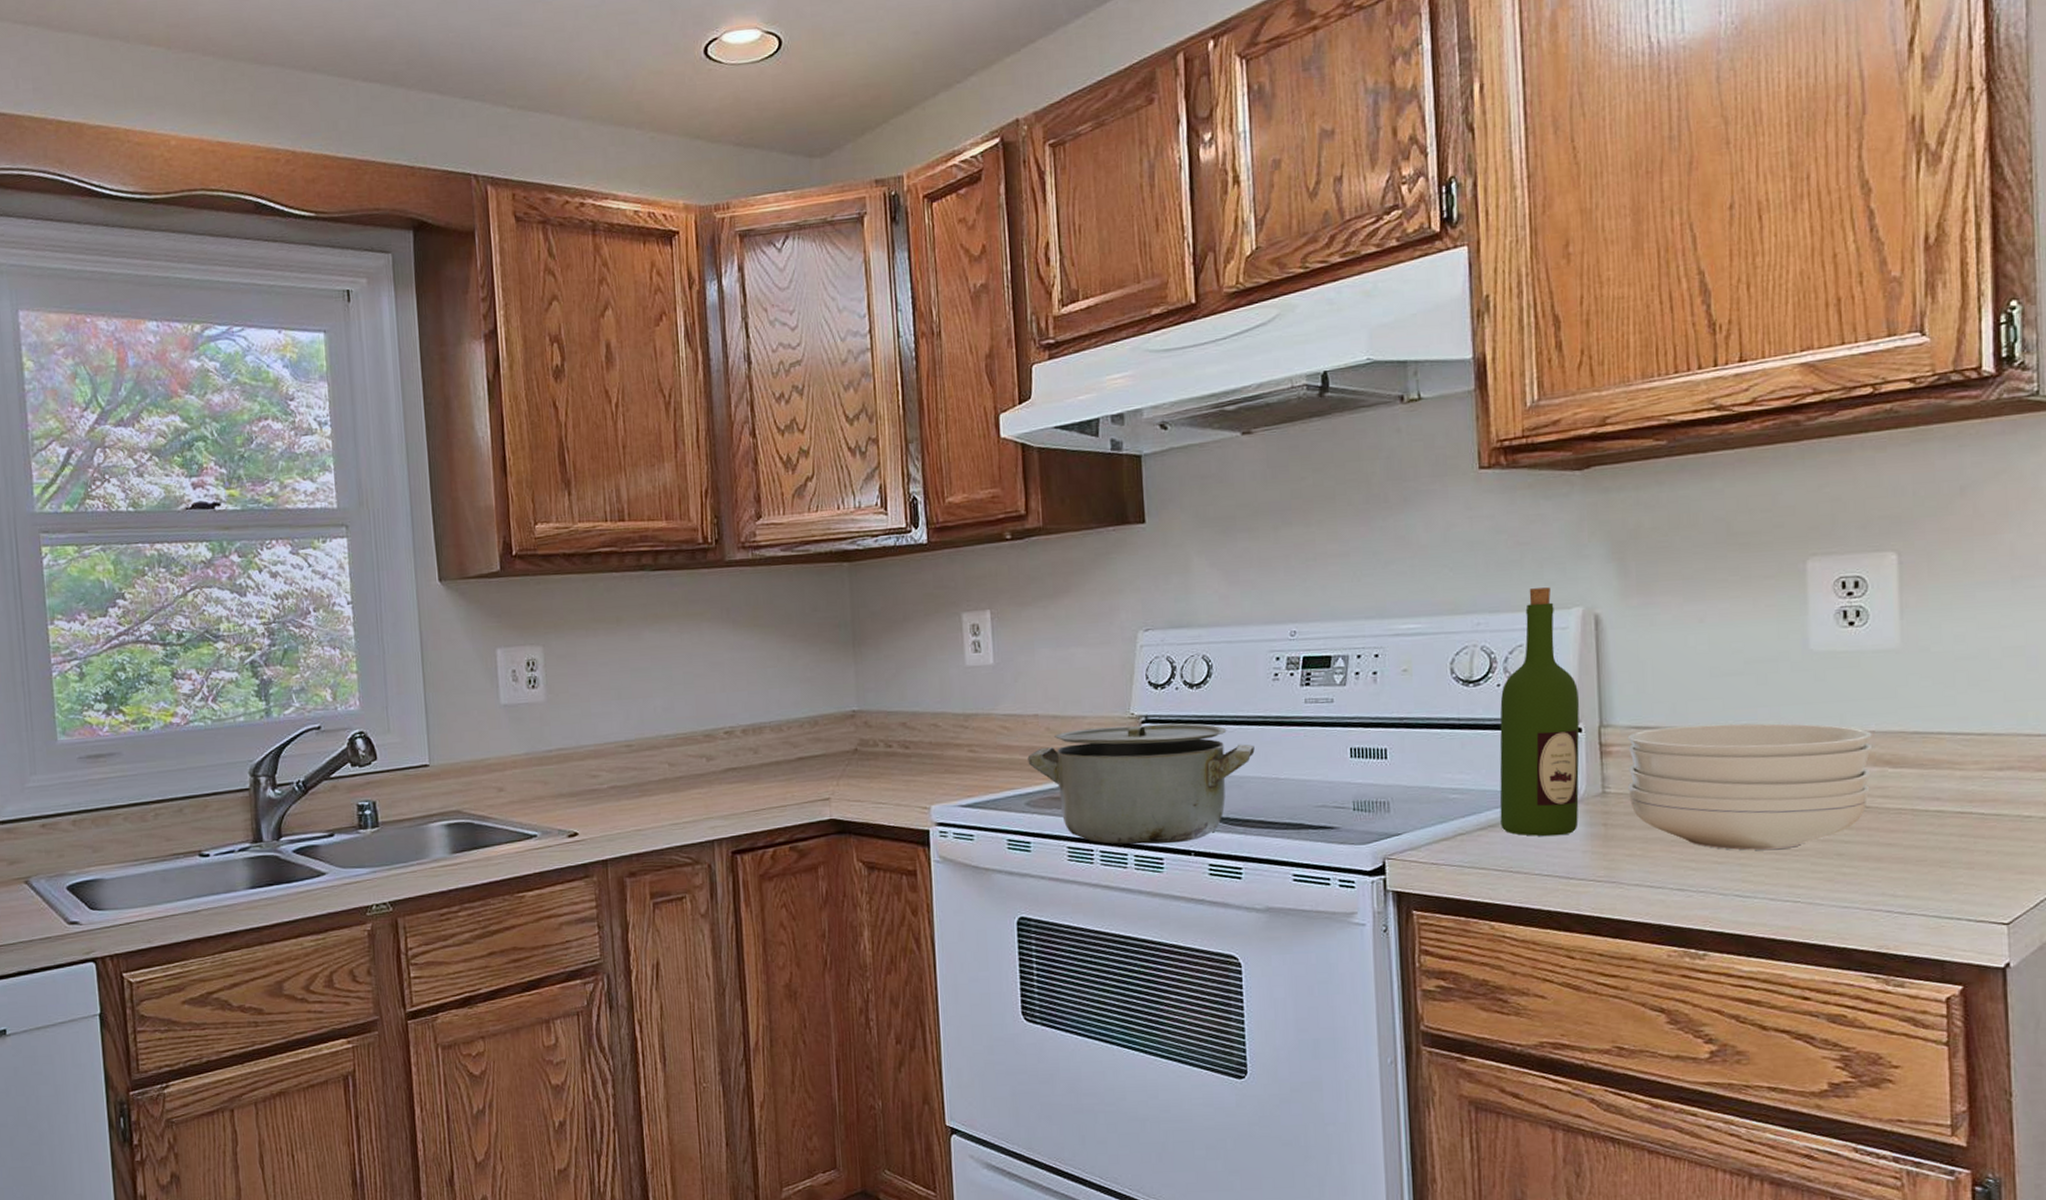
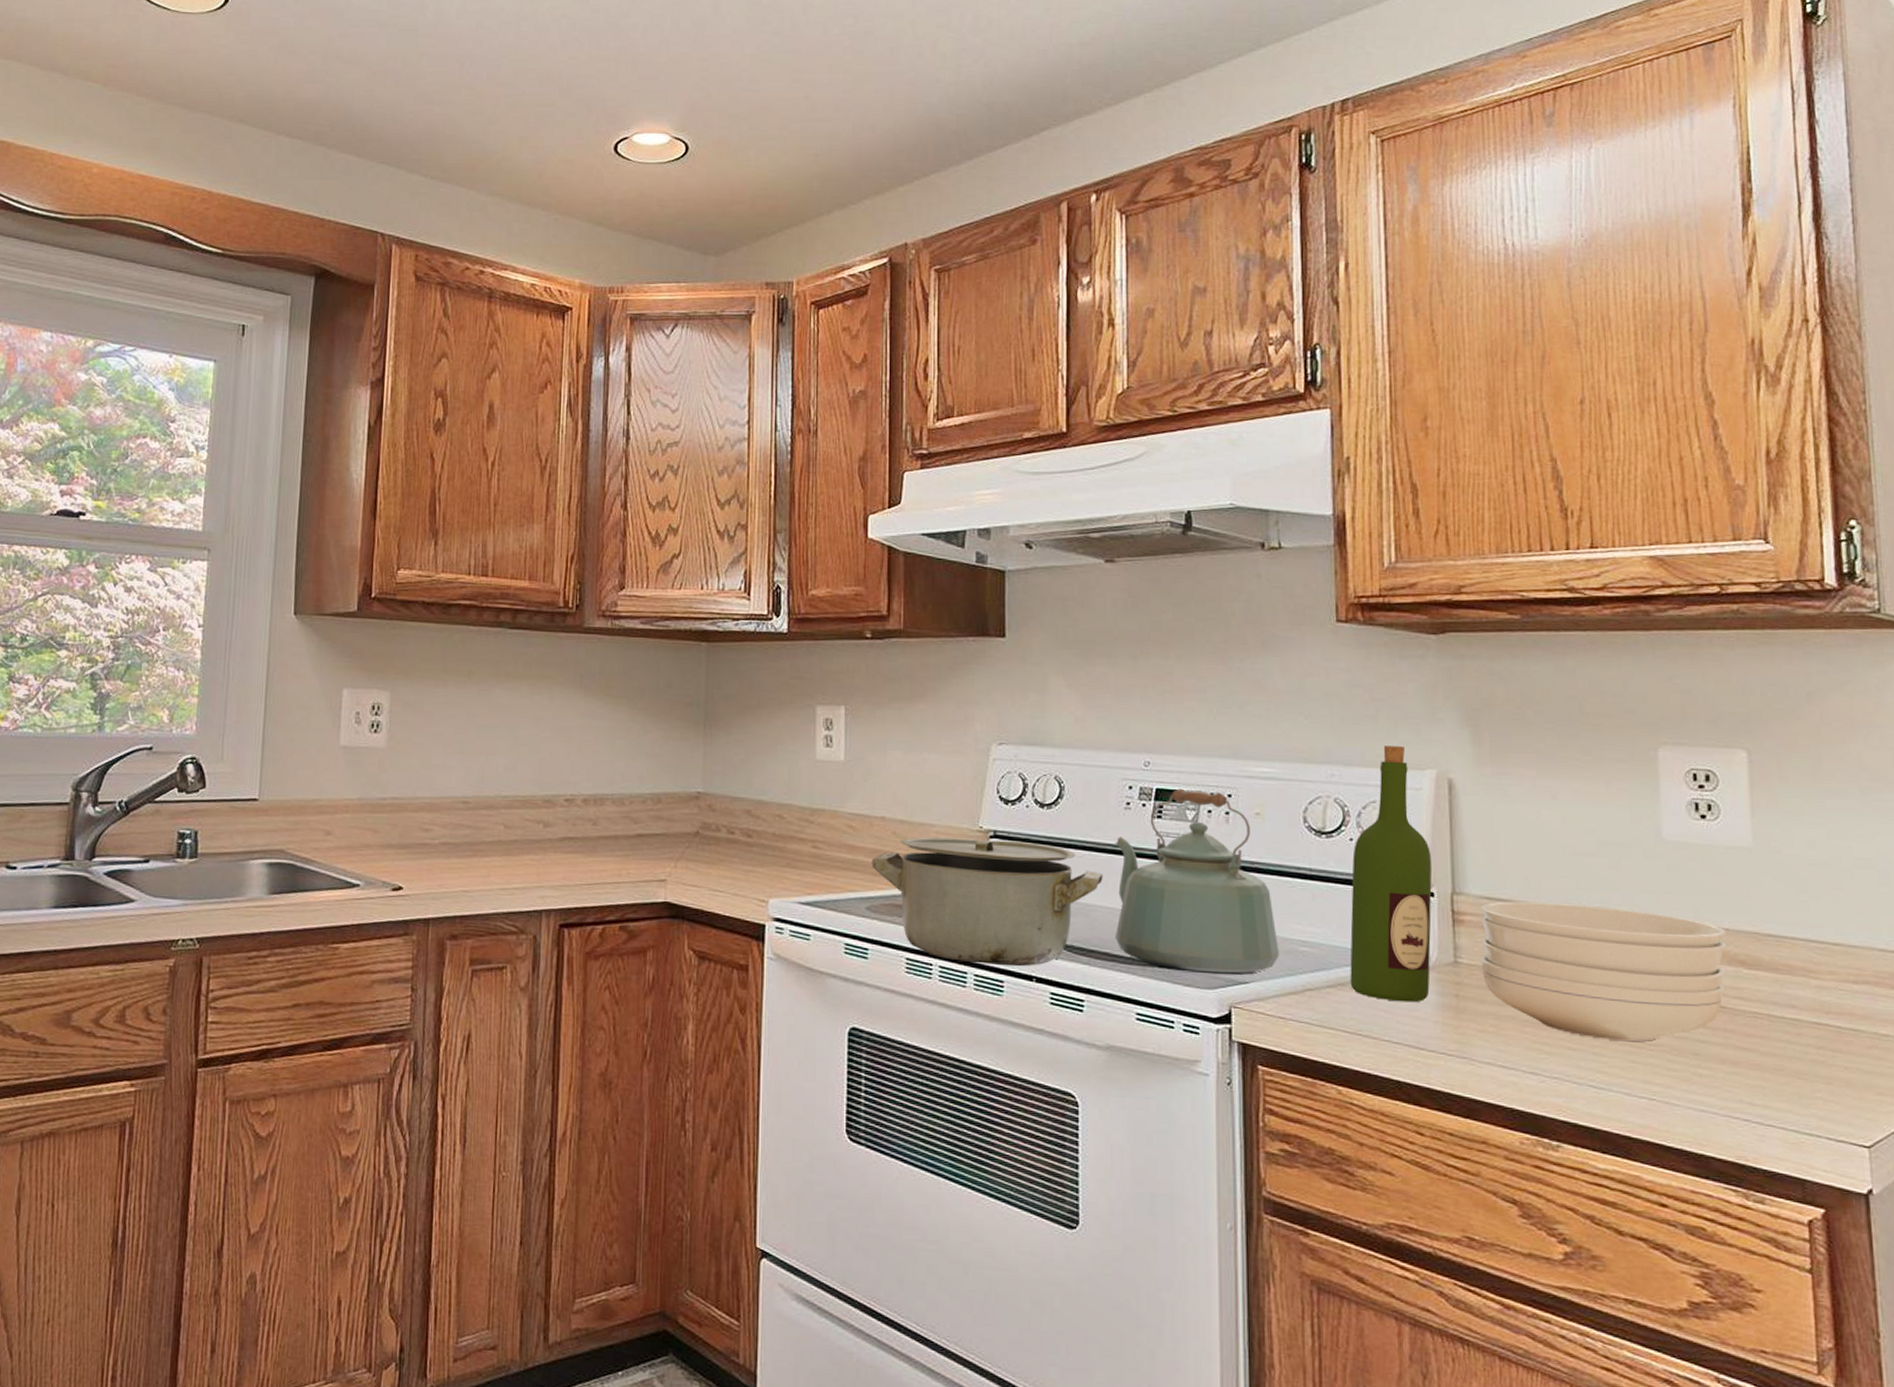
kettle: none [1265,654,1431,831] -> present [1114,788,1279,976]

